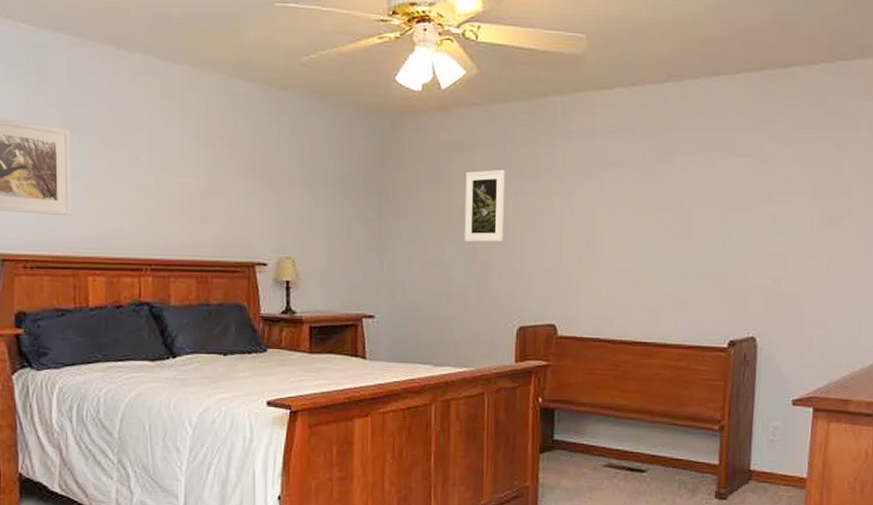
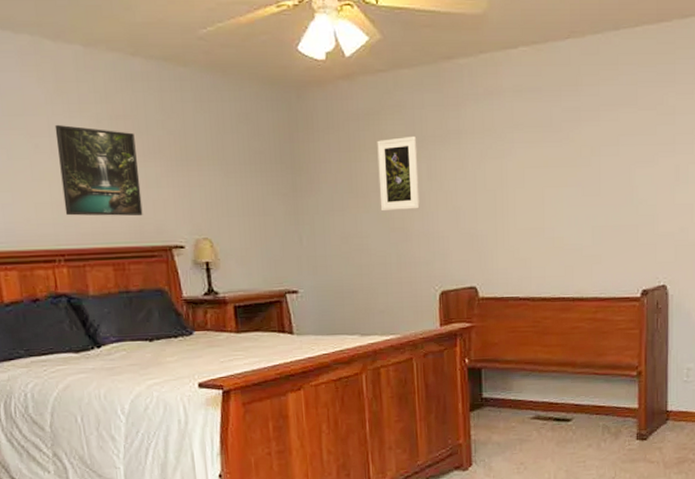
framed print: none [156,139,231,232] -> present [54,124,143,216]

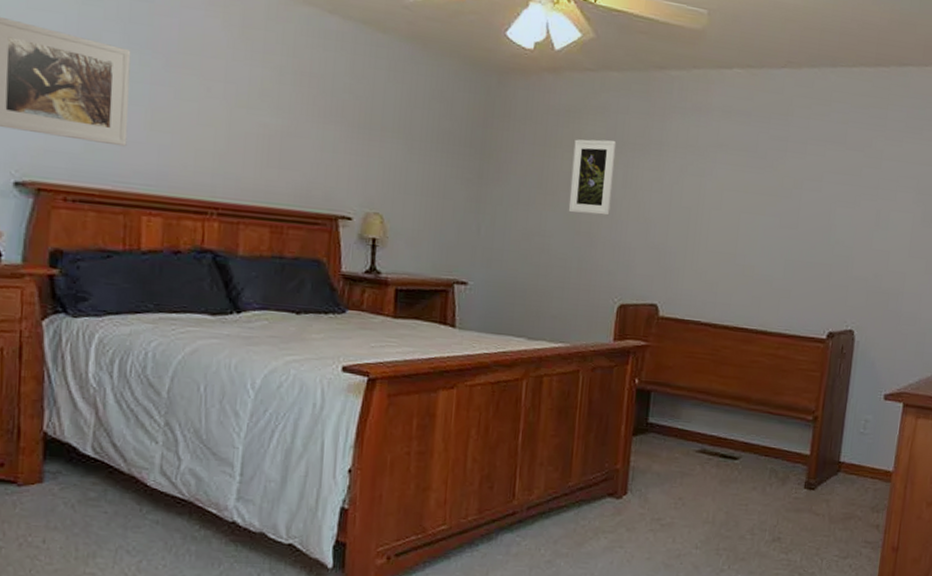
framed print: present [54,124,143,216] -> none [227,70,318,180]

